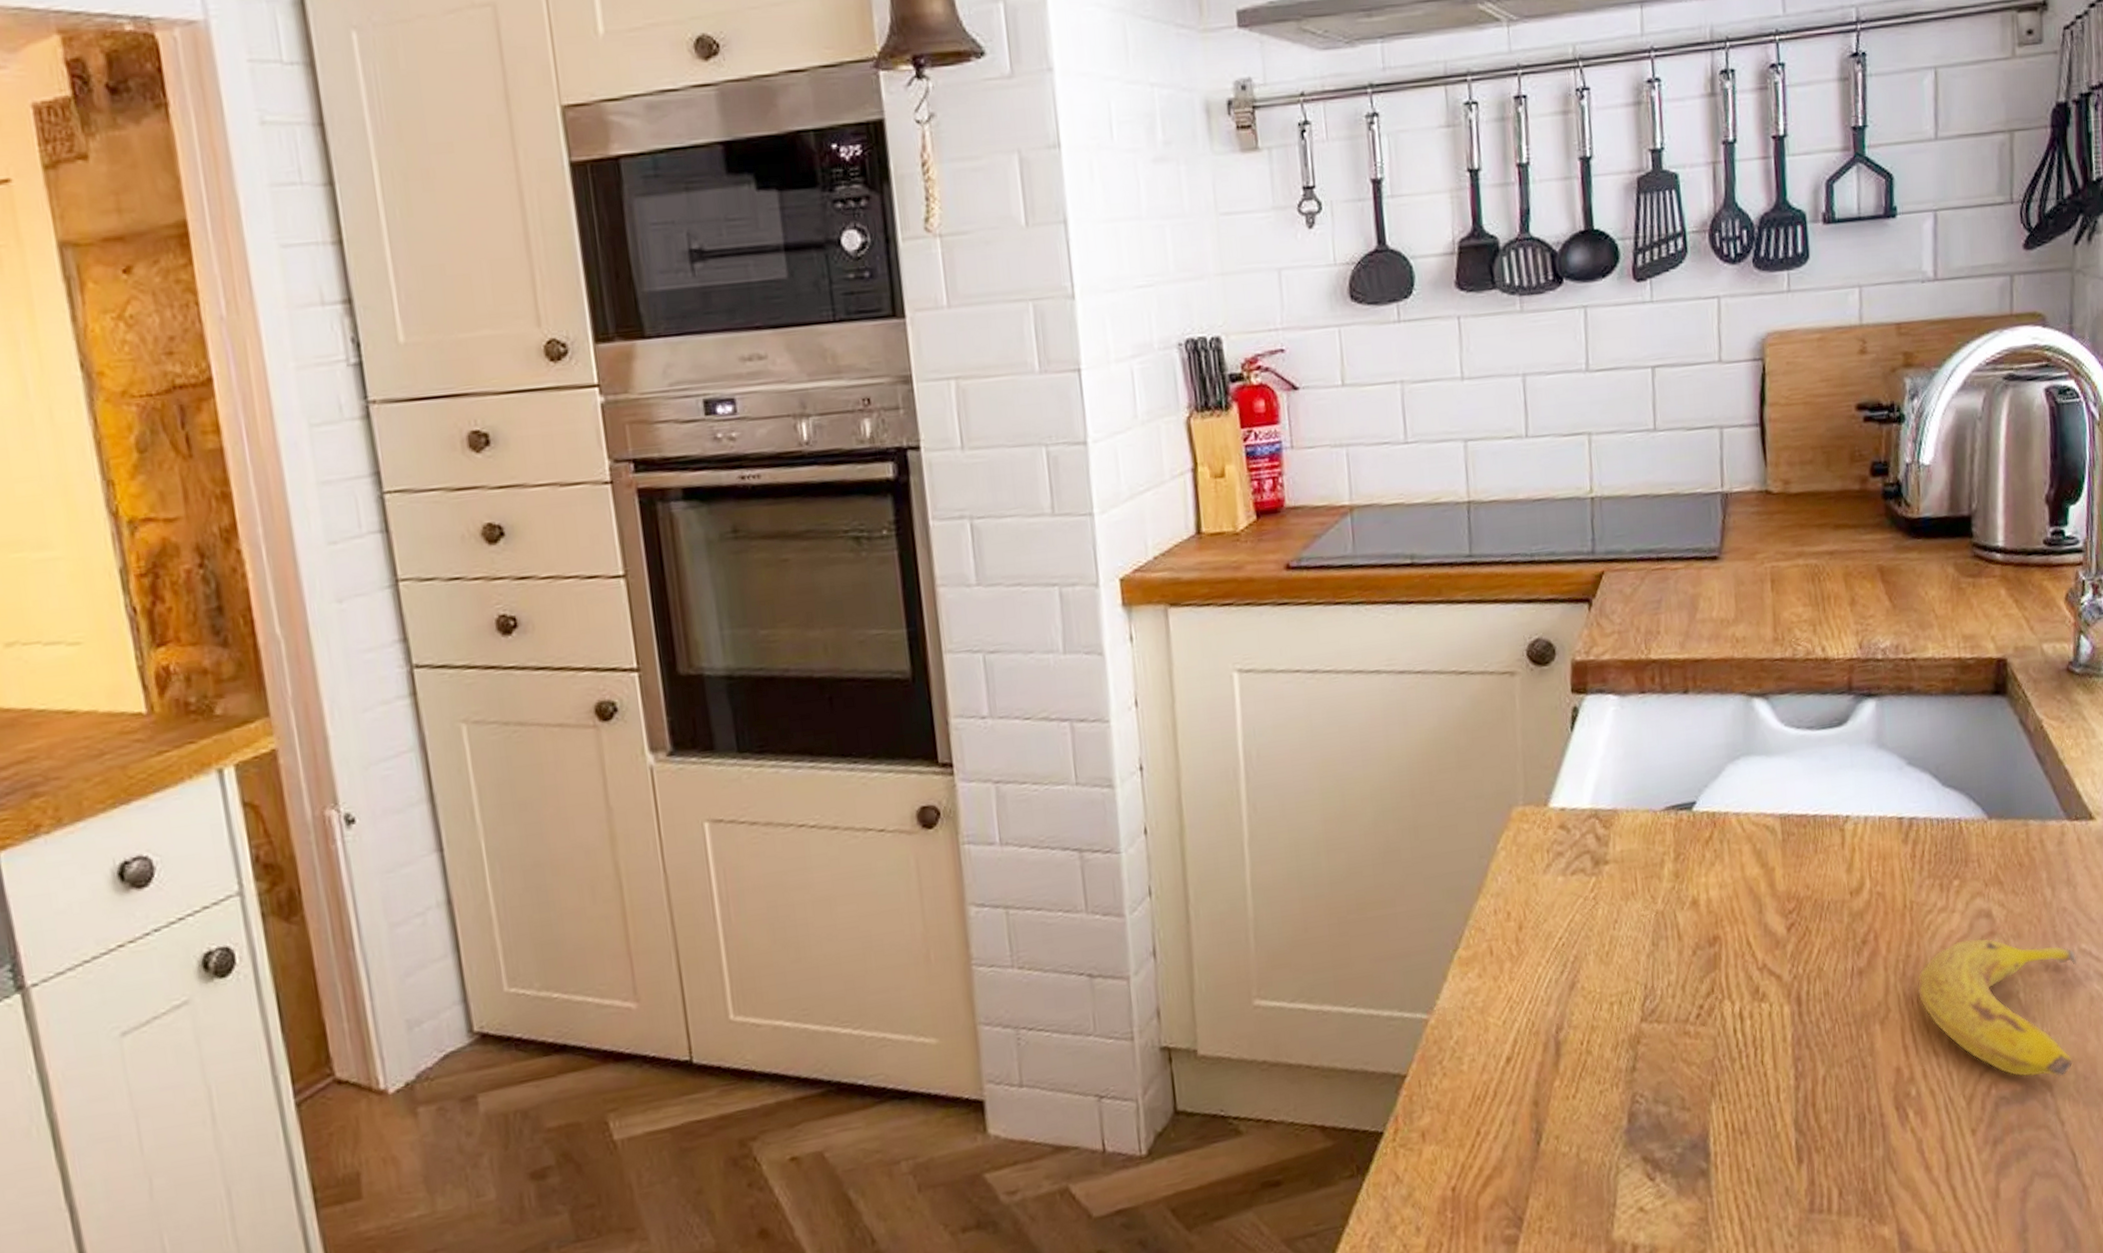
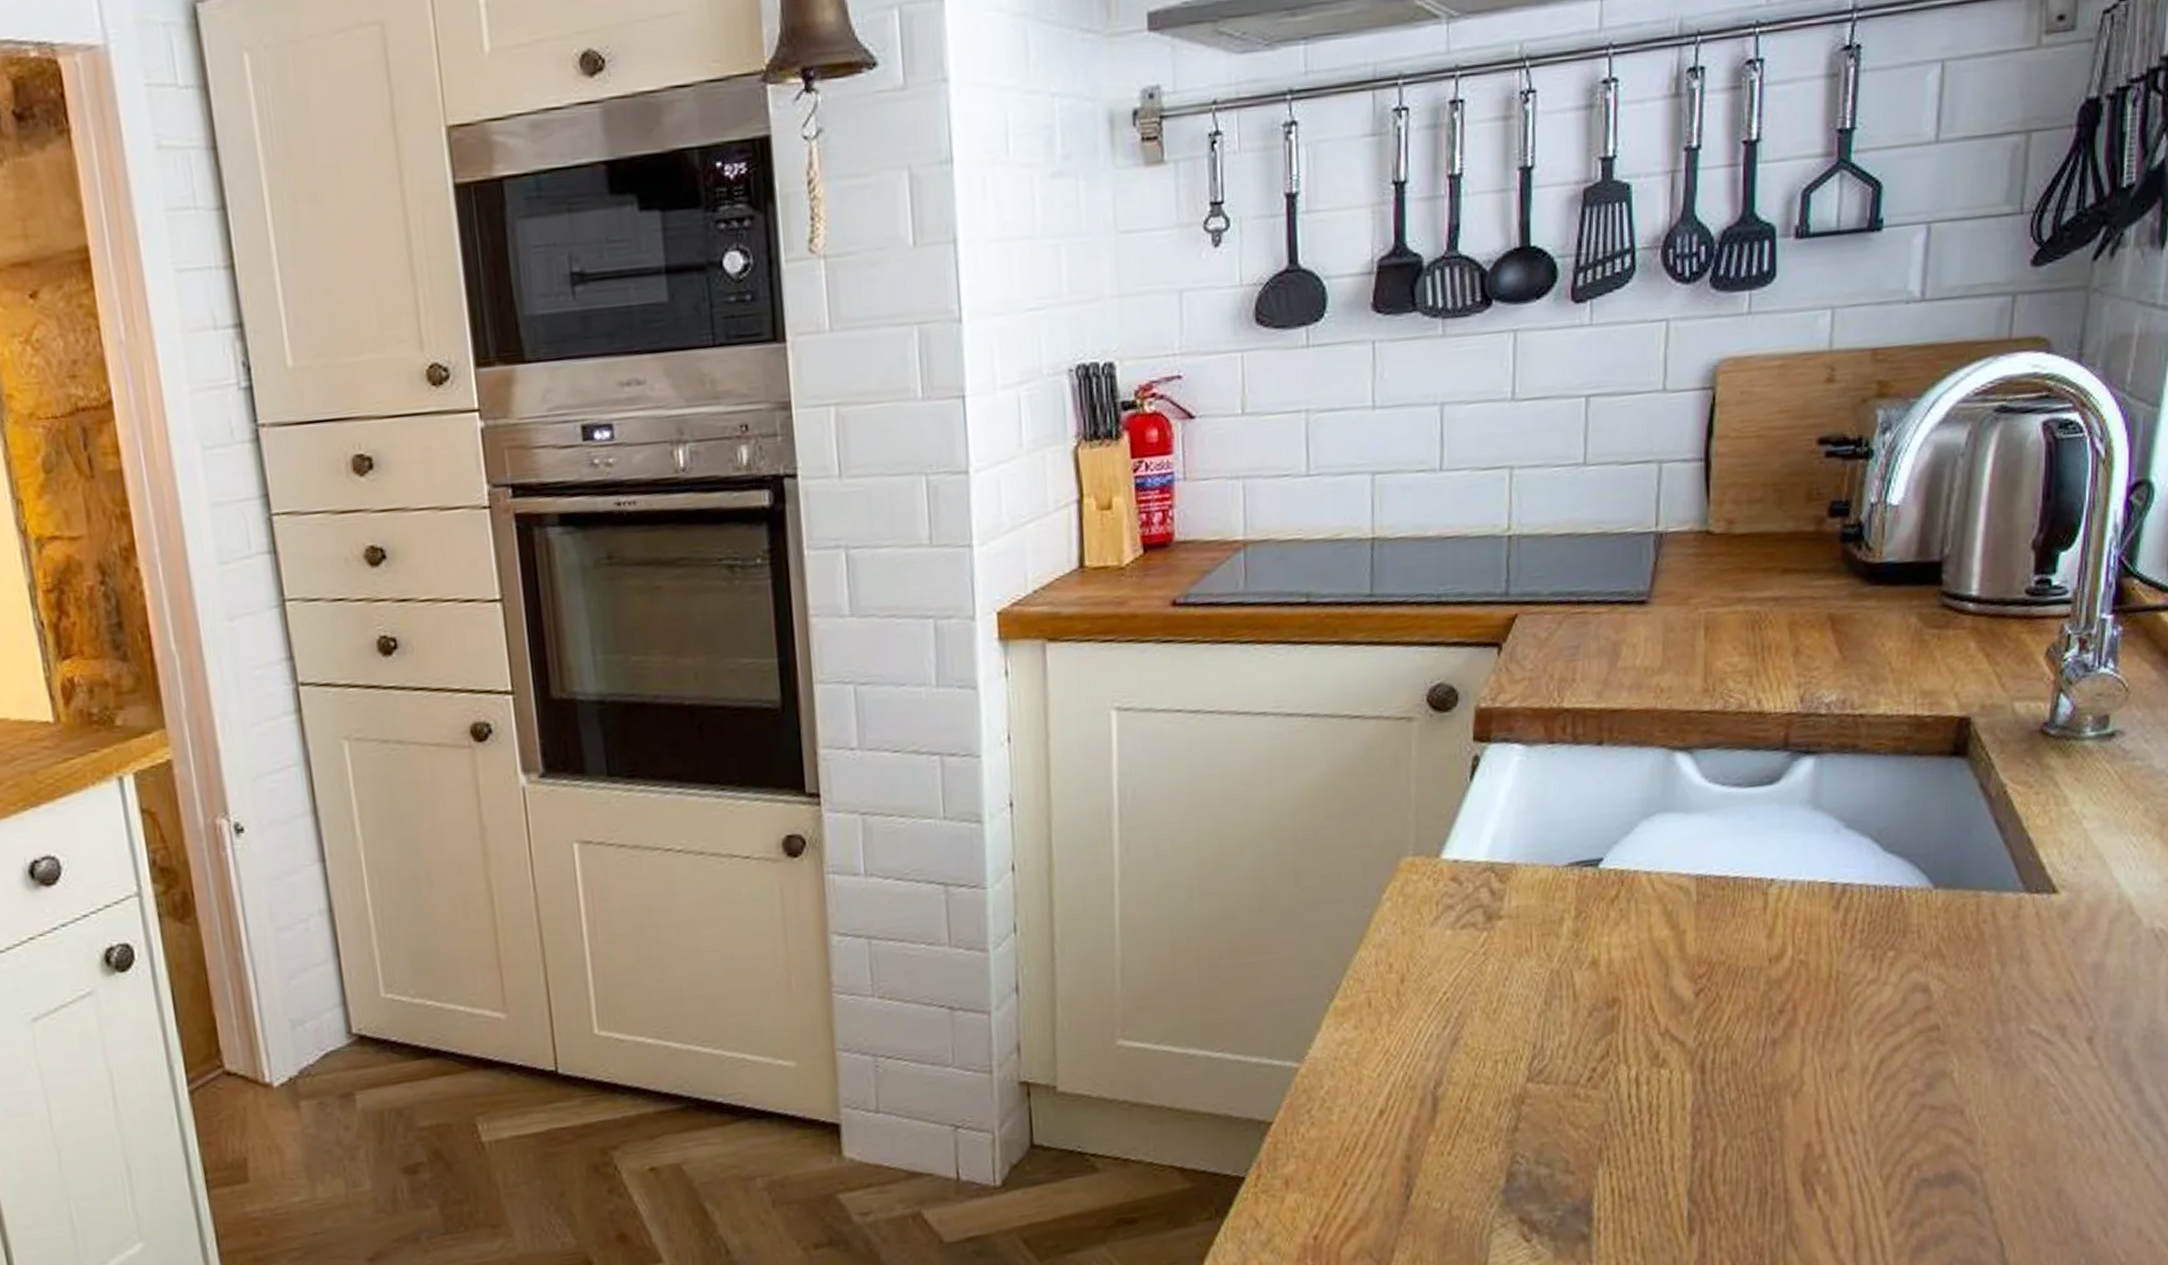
fruit: present [1916,939,2077,1077] -> none [1836,1014,2024,1162]

